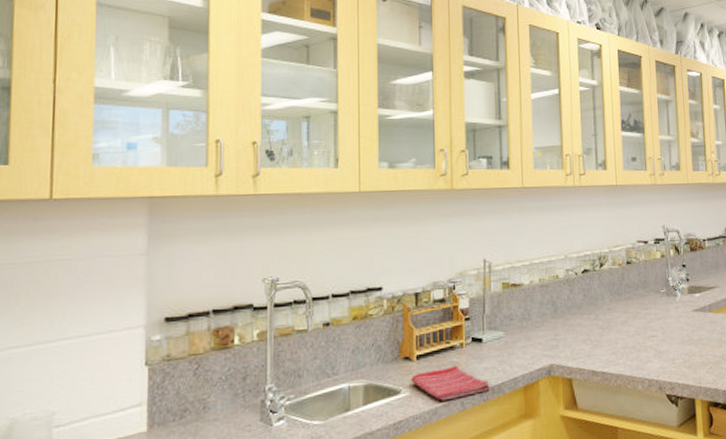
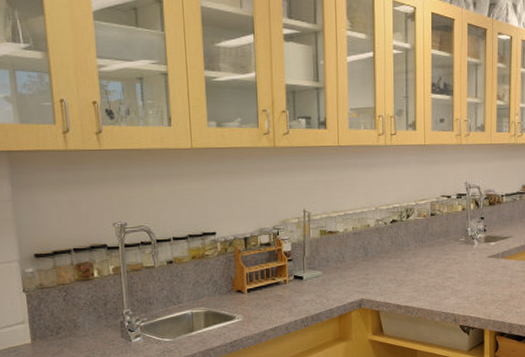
dish towel: present [411,365,490,401] -> none [243,297,310,326]

